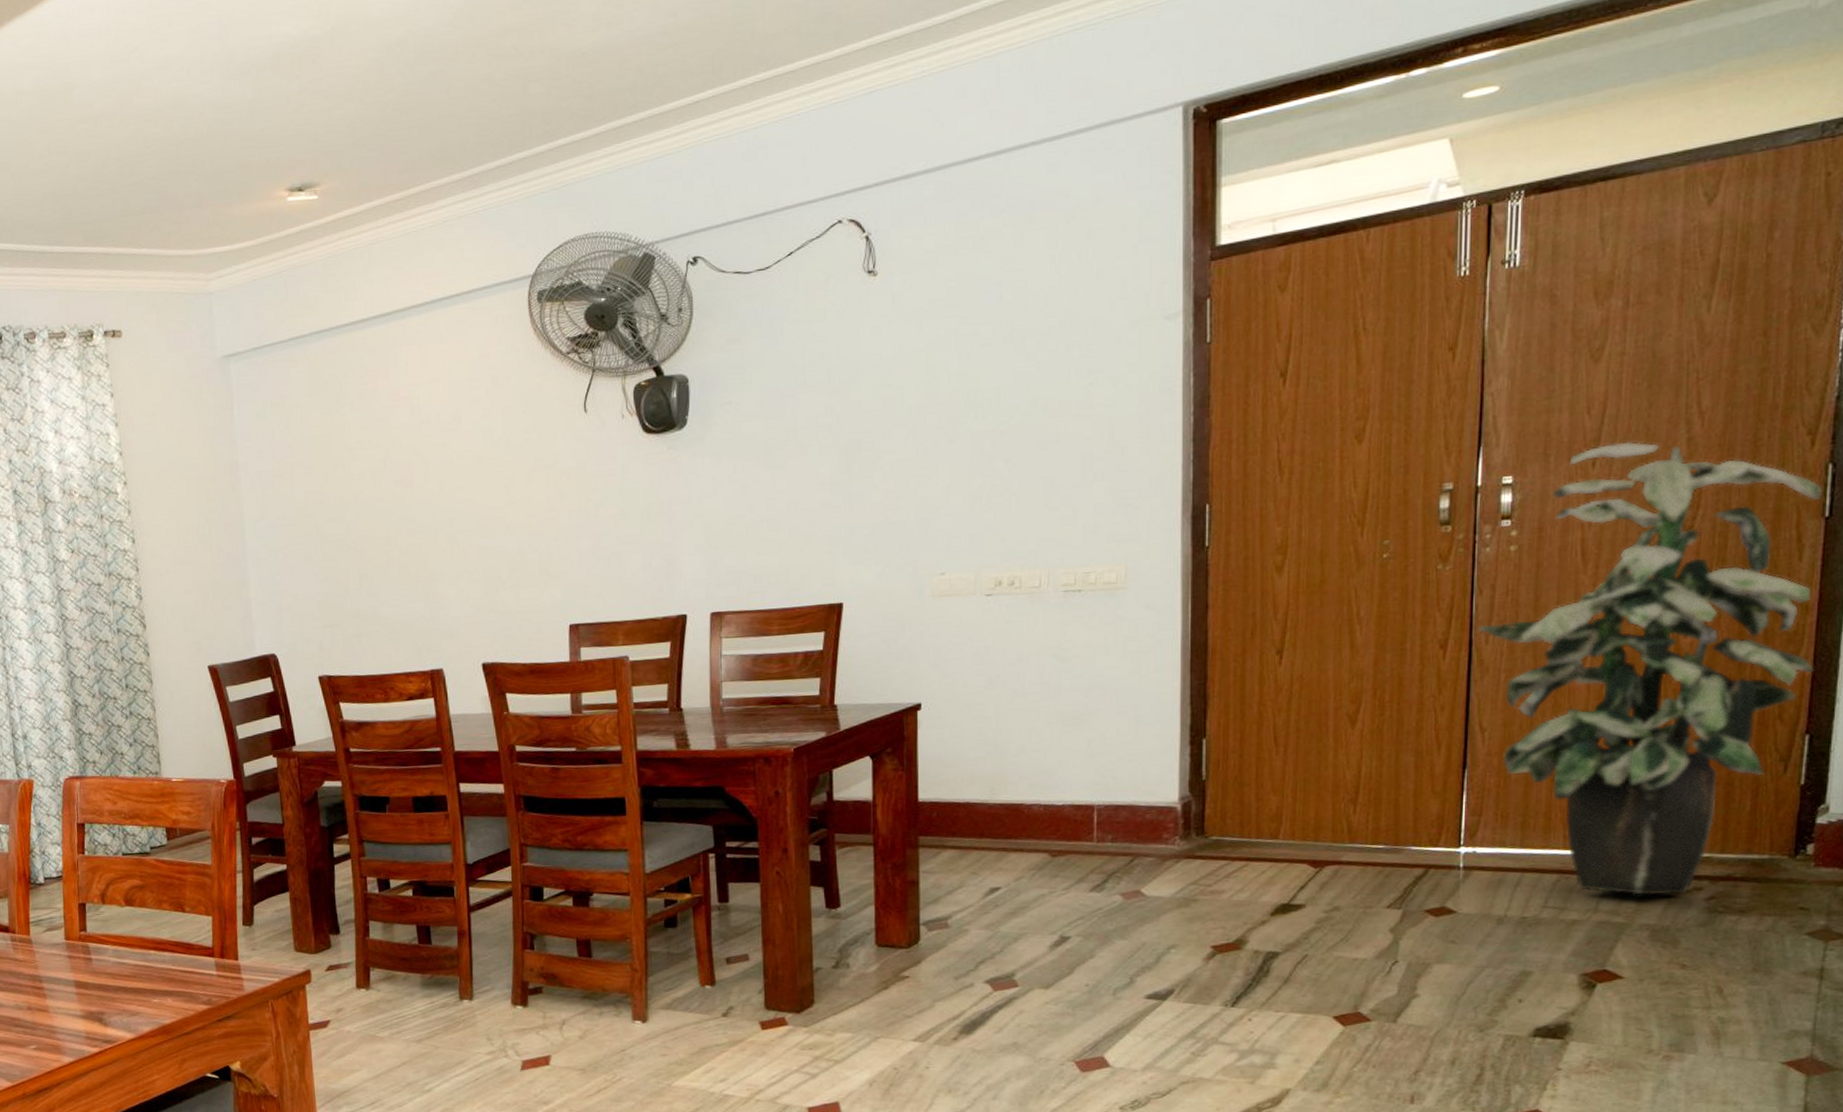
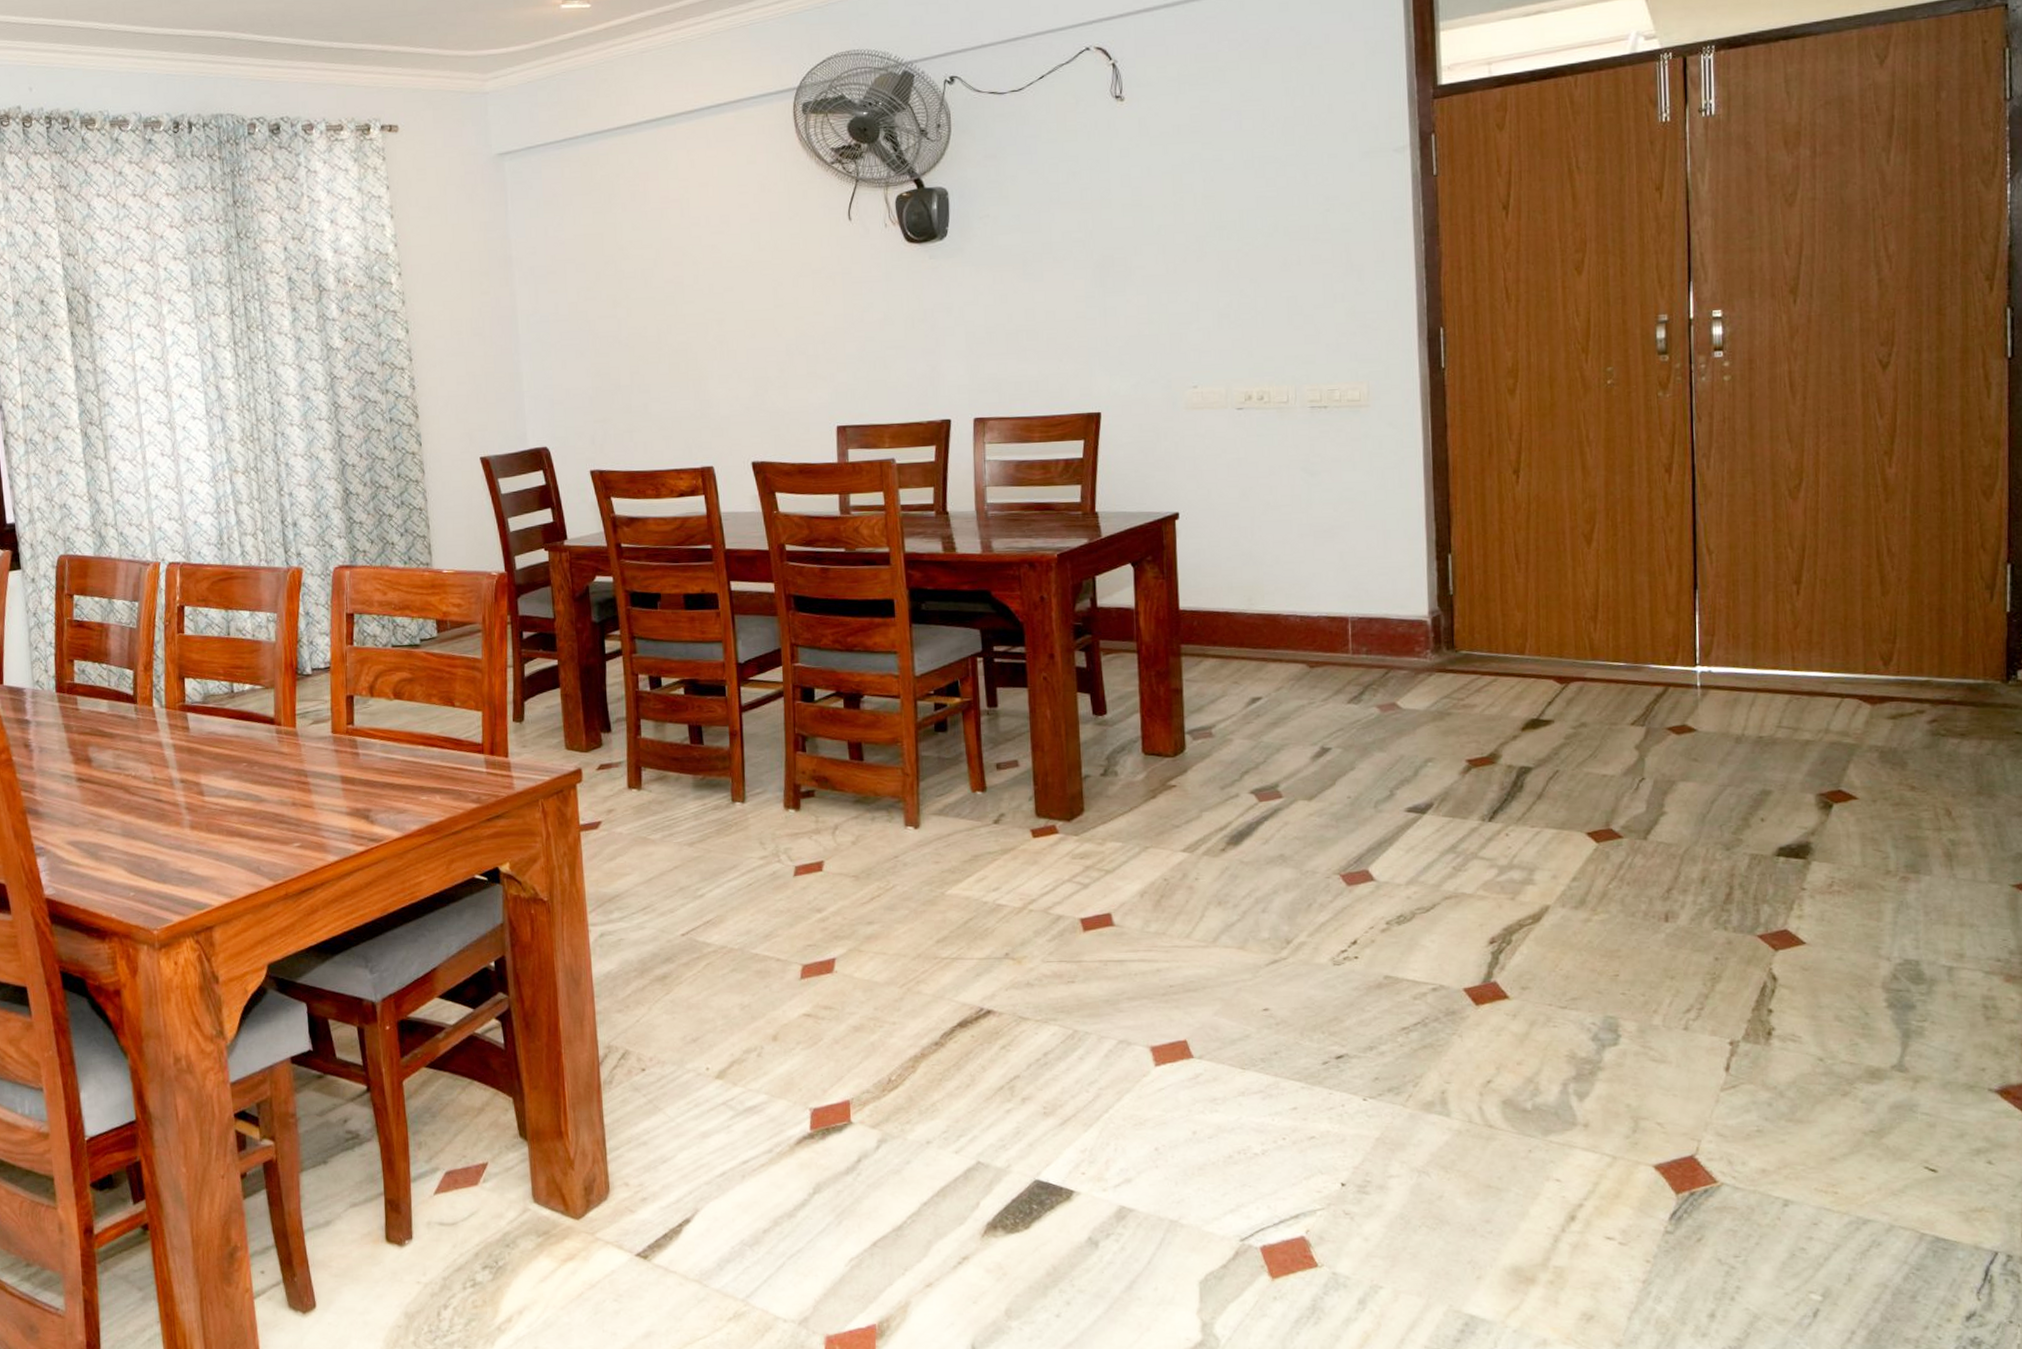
indoor plant: present [1477,441,1823,896] -> none [1698,281,2011,718]

